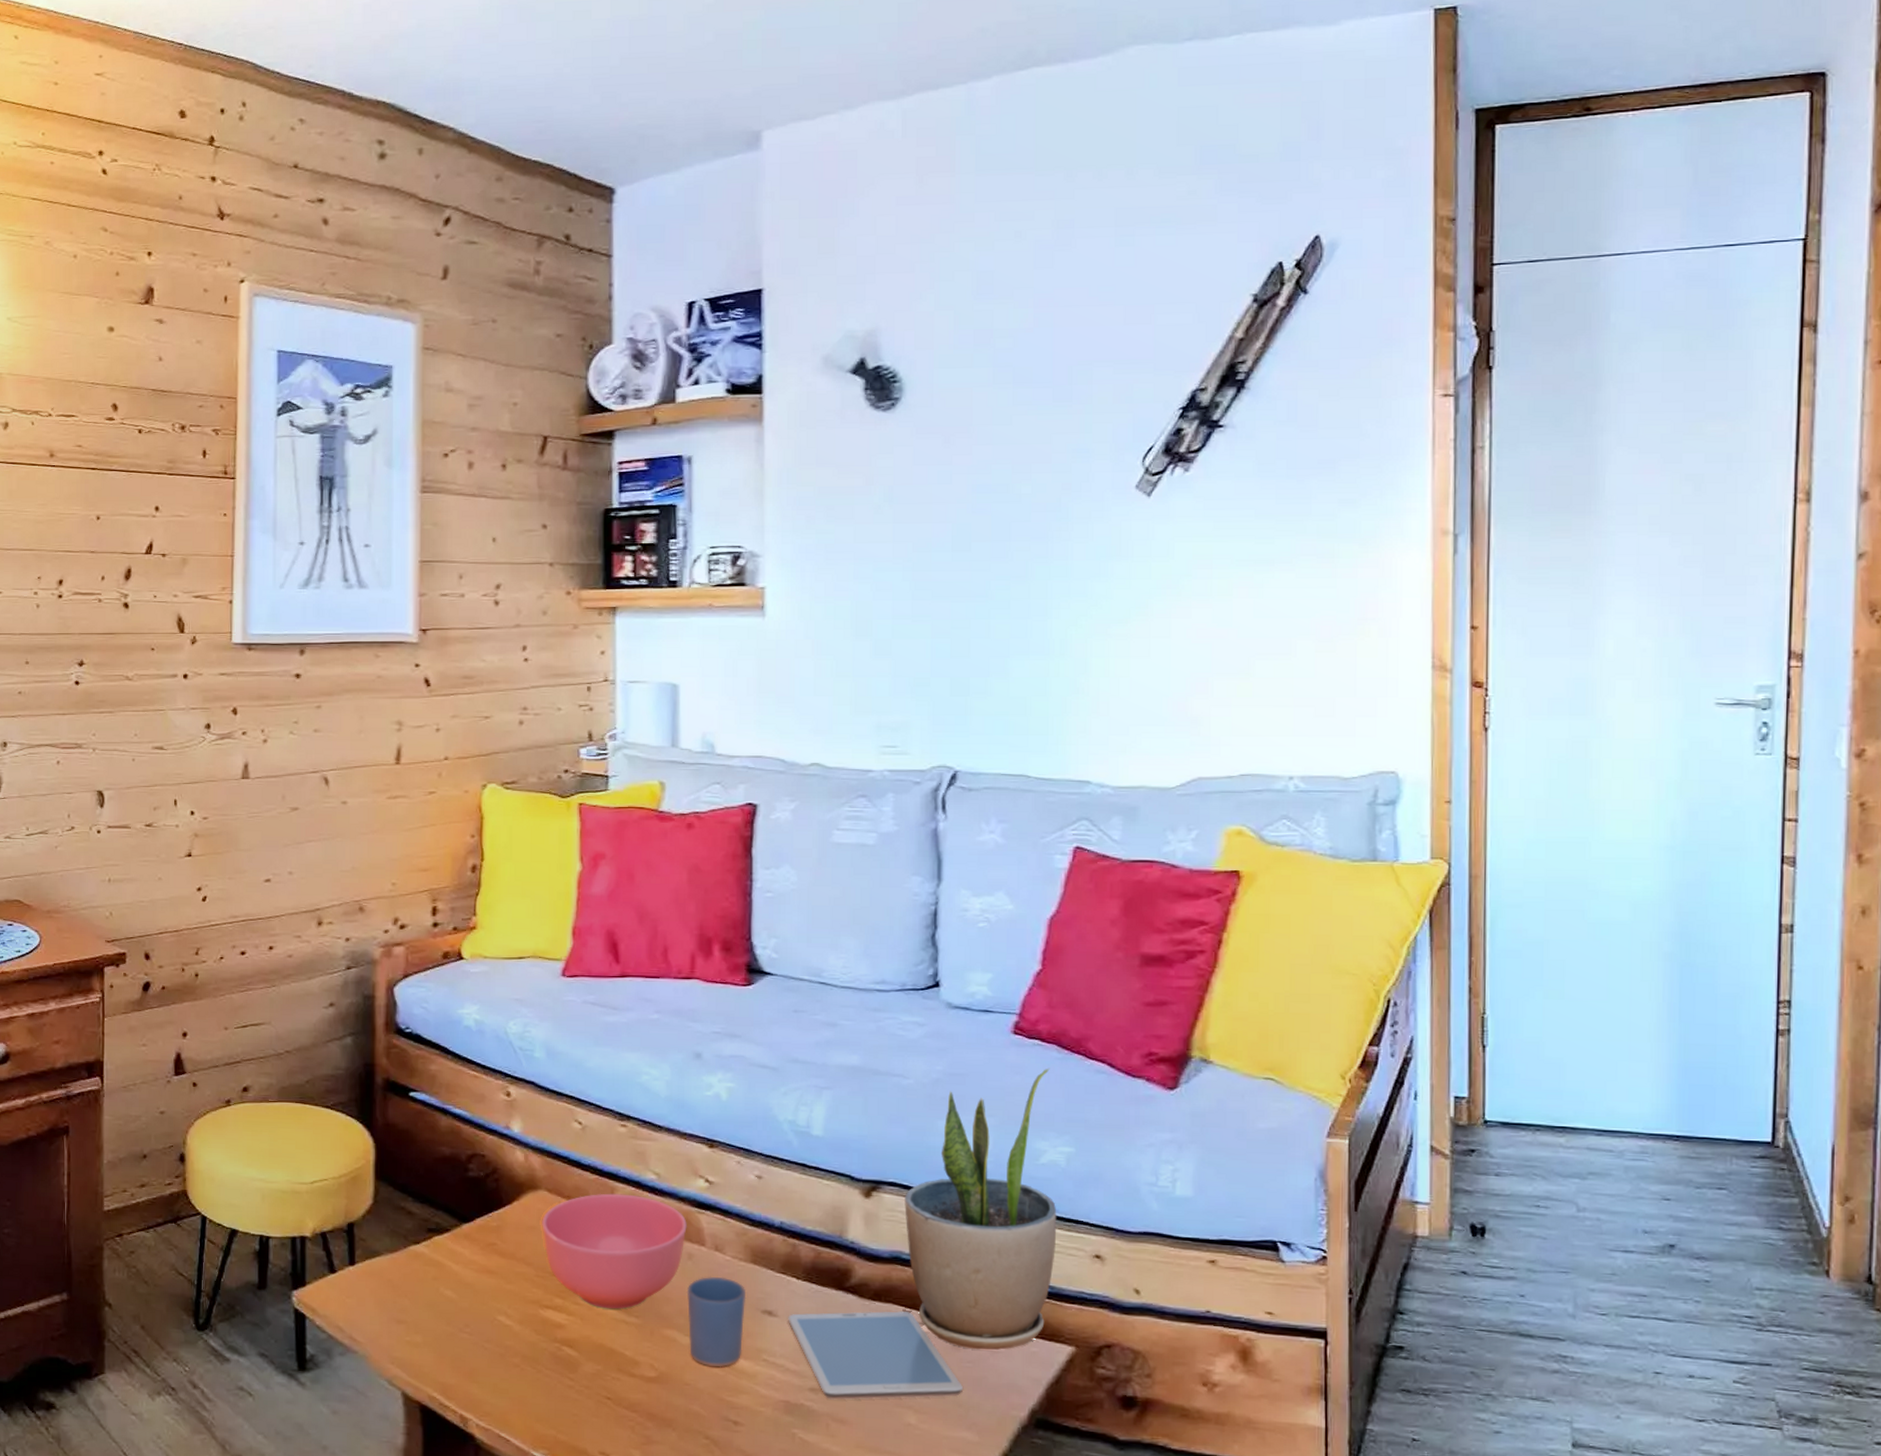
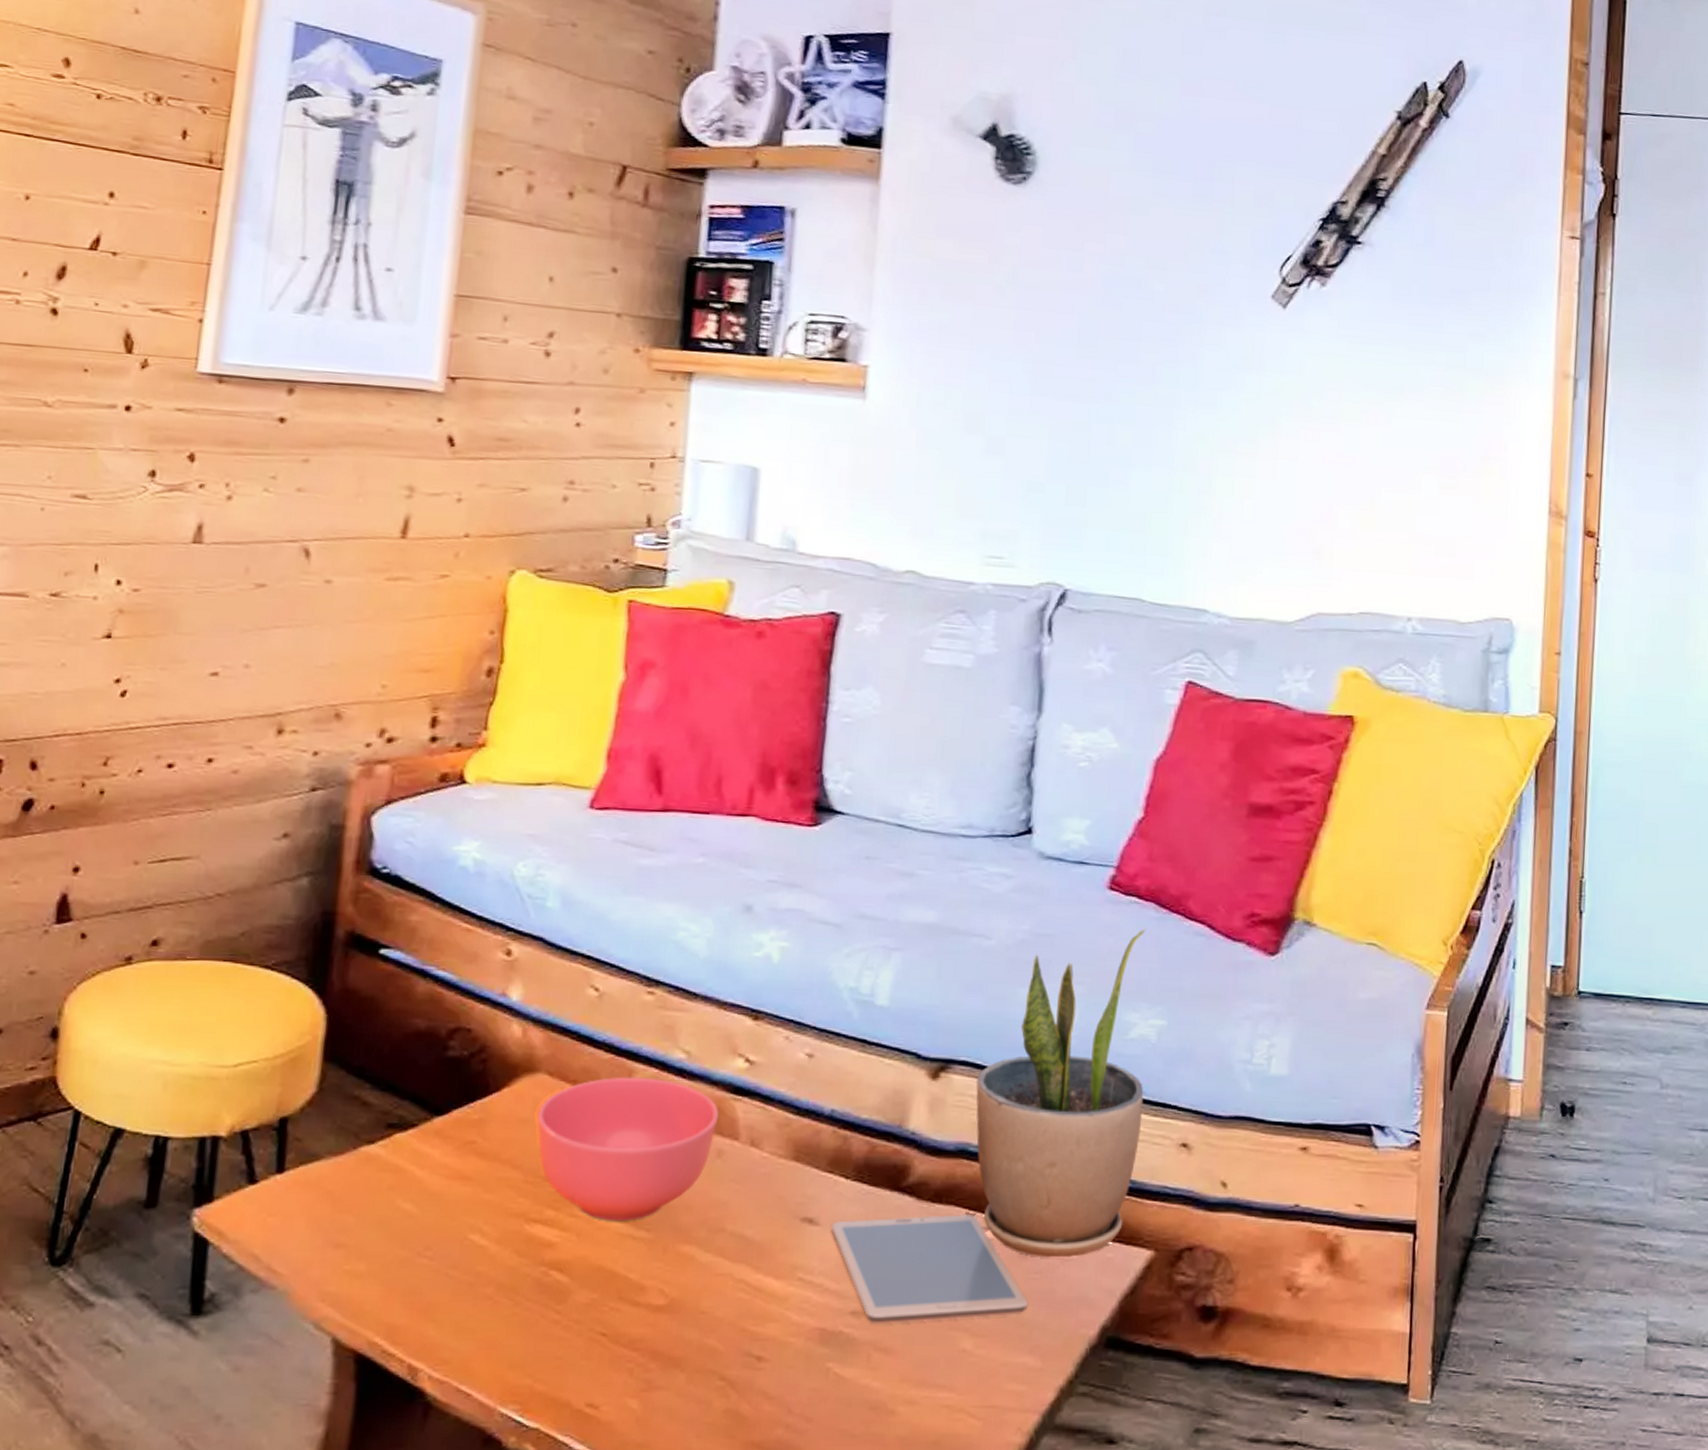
mug: present [686,1276,746,1368] -> none [709,1177,784,1290]

